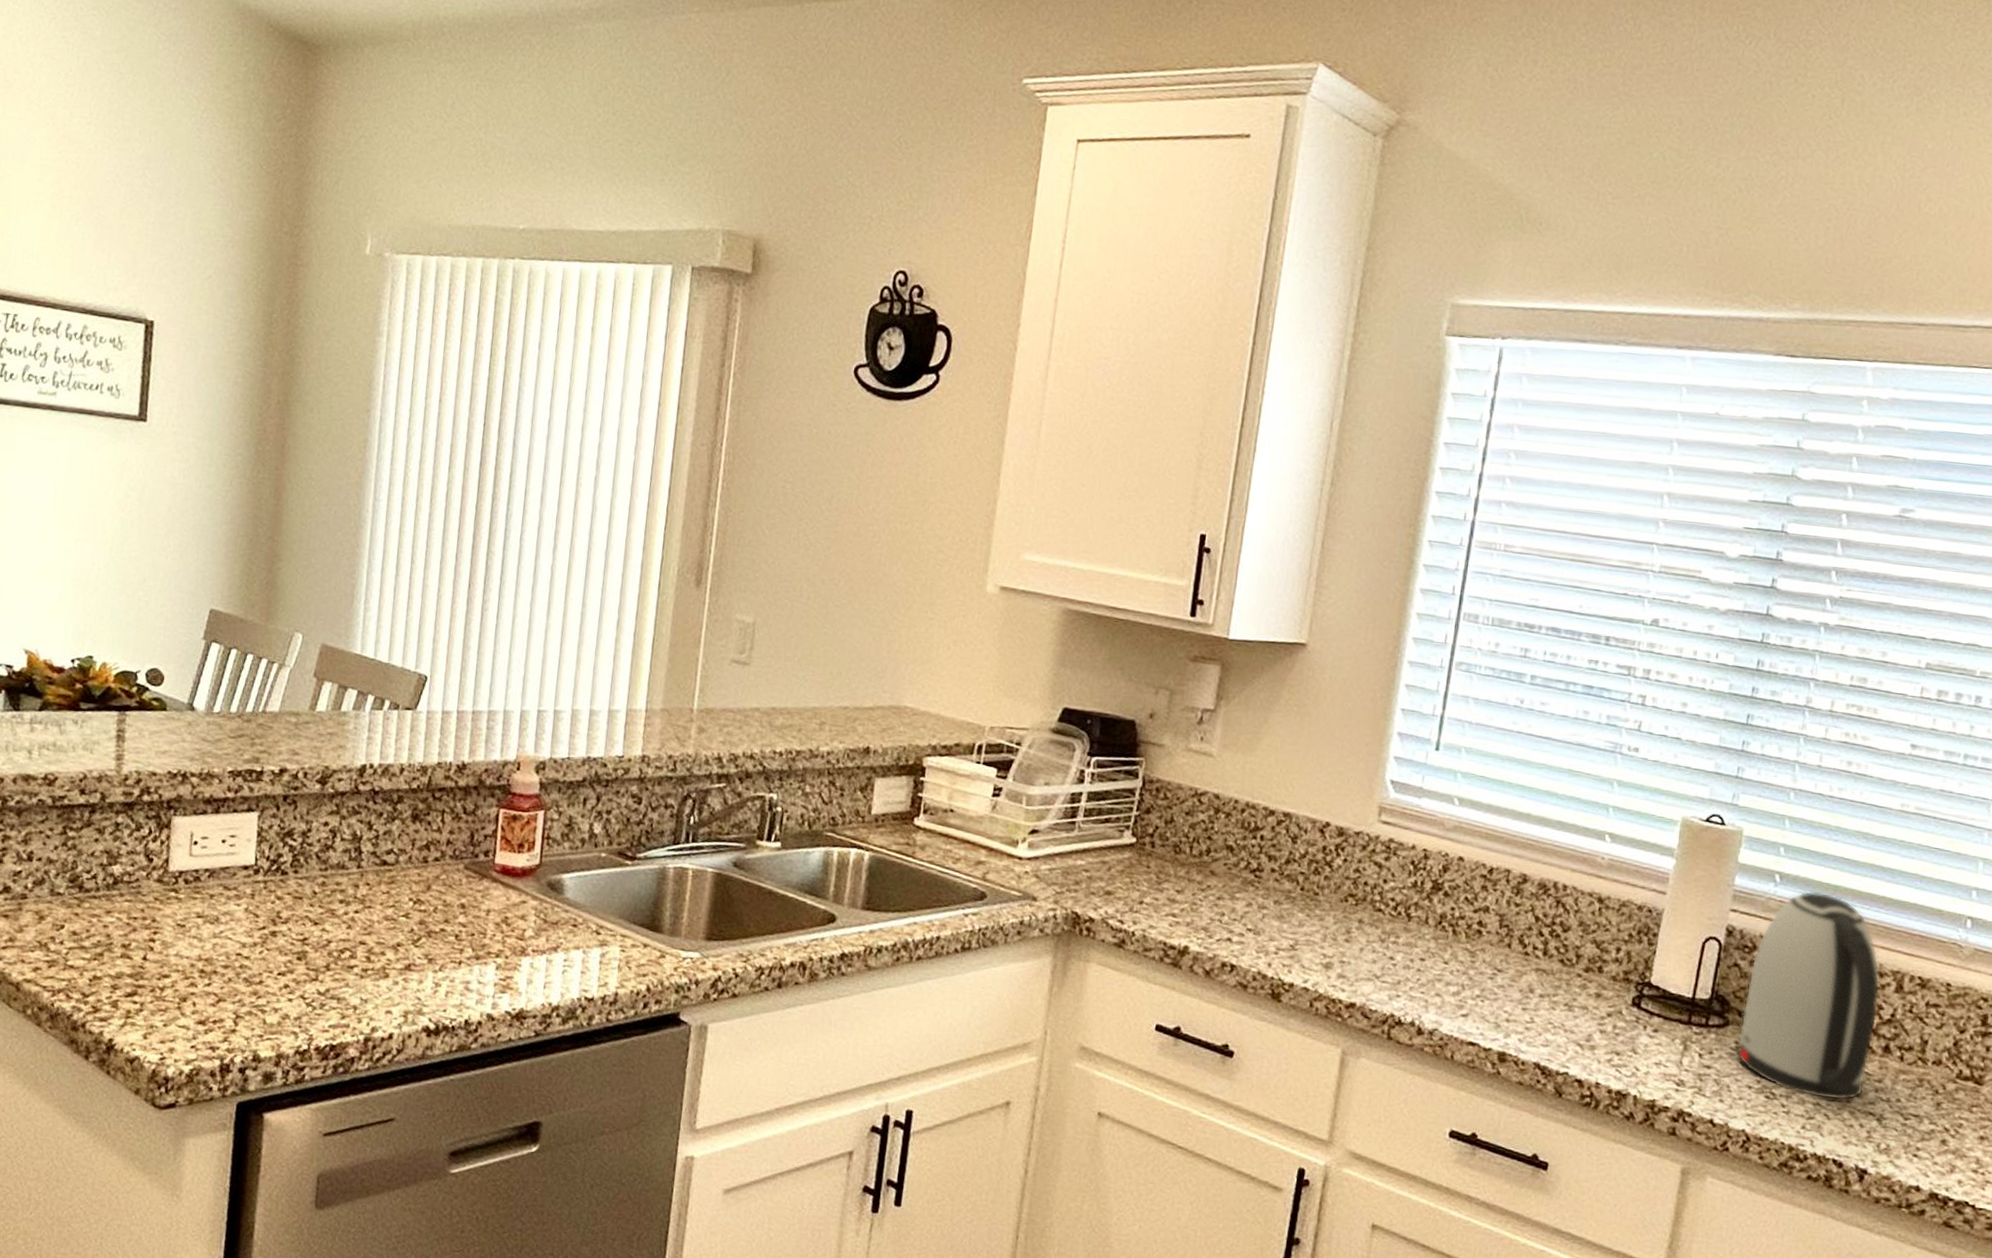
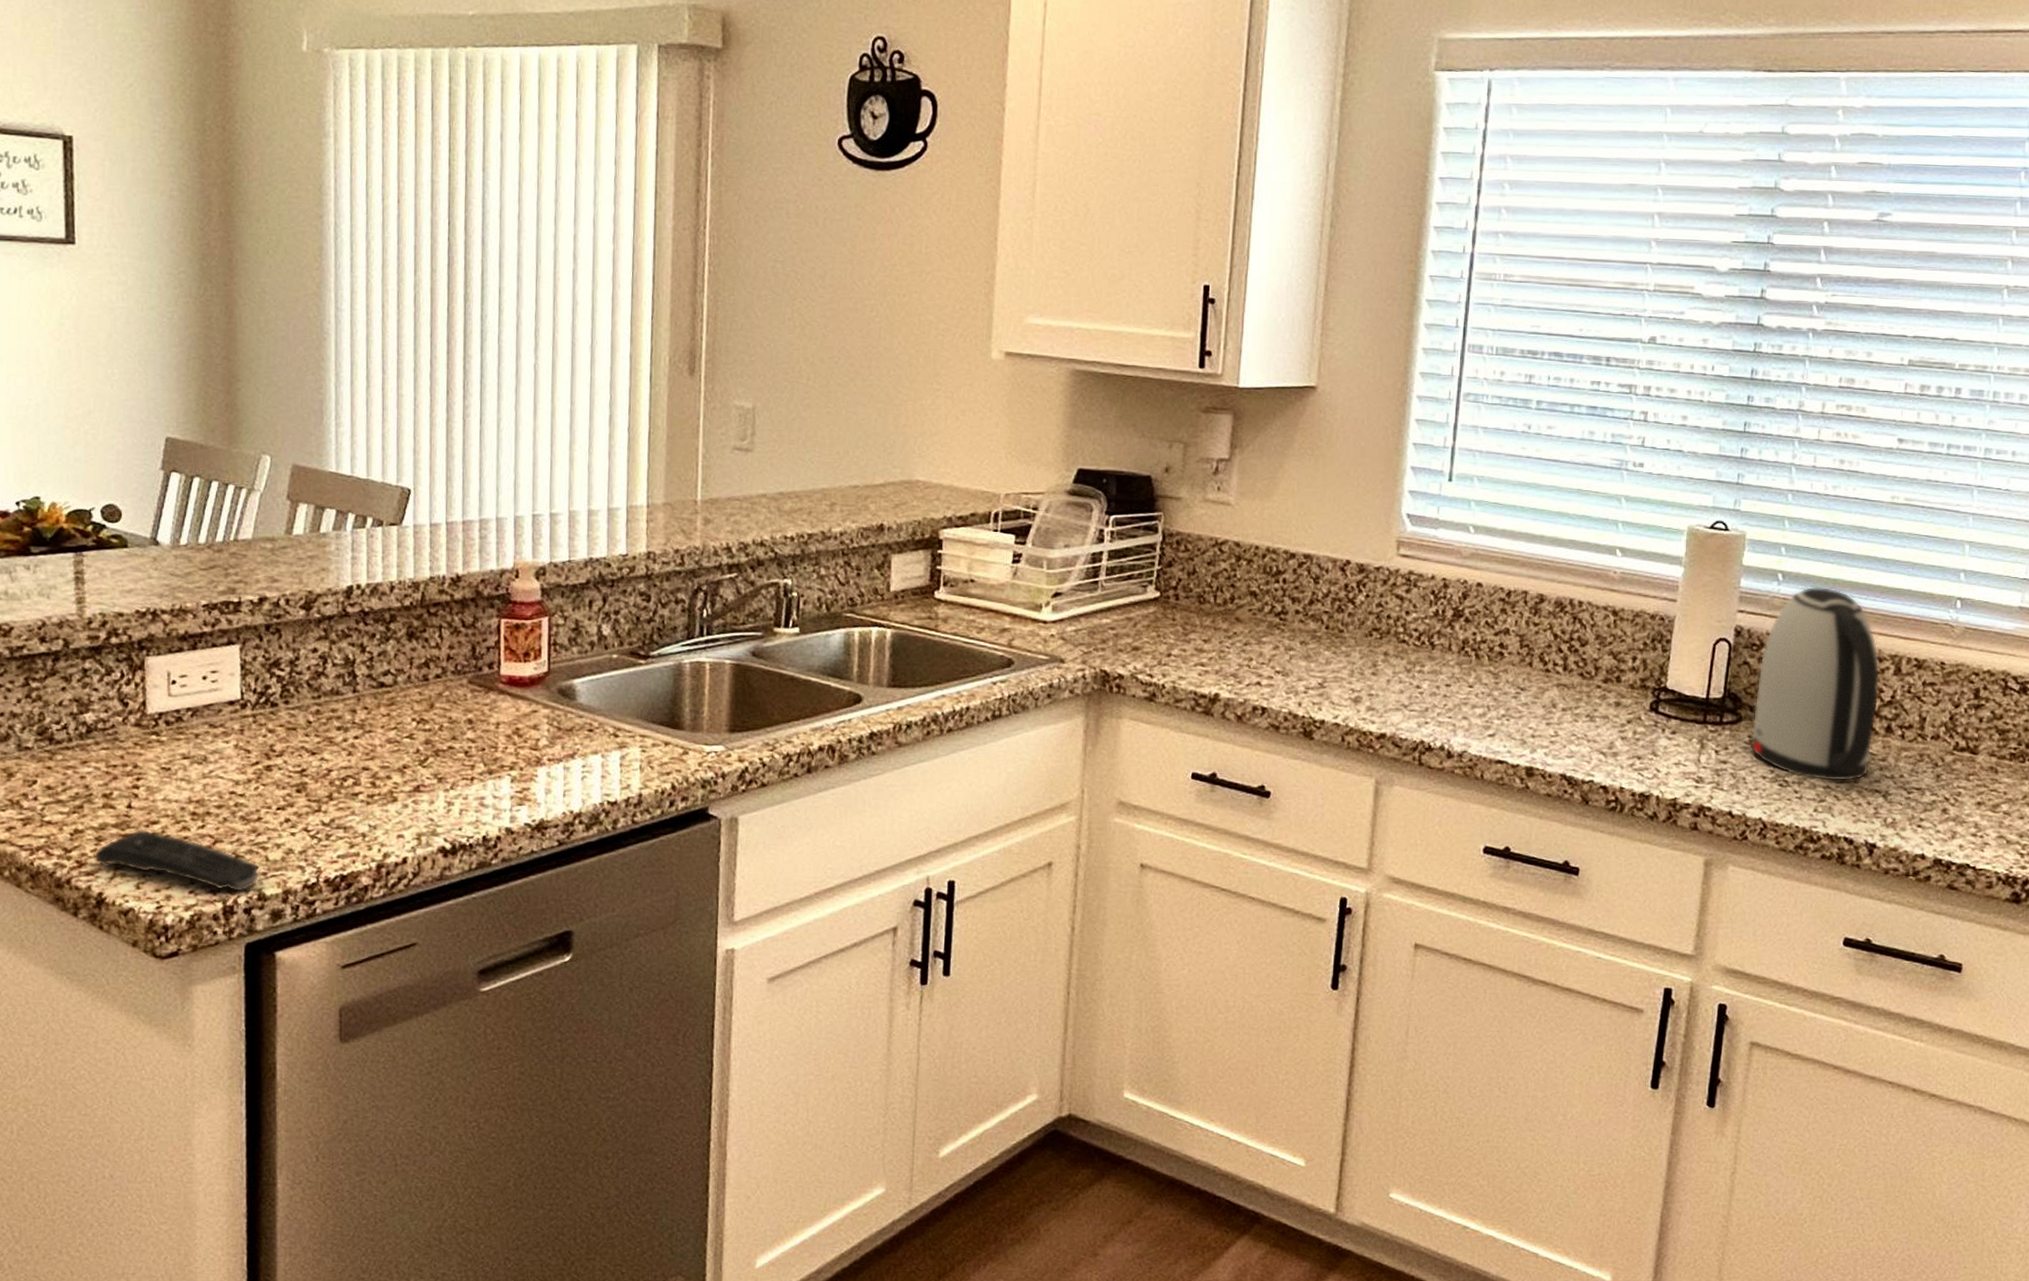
remote control: none [109,981,258,1052] -> present [95,829,260,893]

